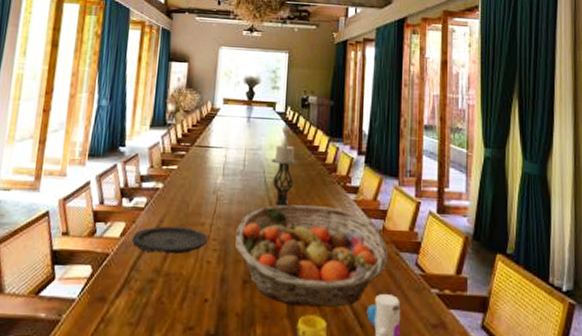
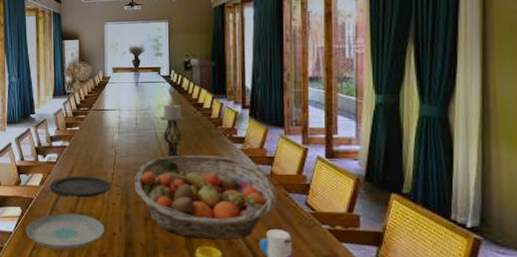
plate: none [93,274,195,322] -> present [25,213,105,250]

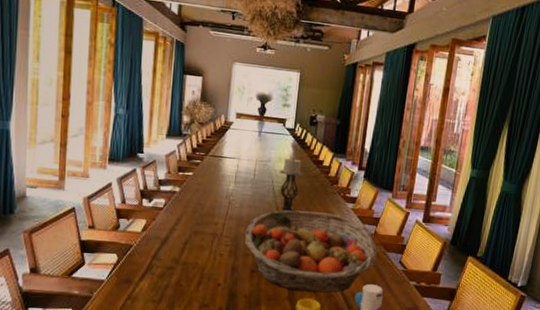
plate: present [25,213,105,250] -> none [120,262,209,300]
plate: present [50,176,111,198] -> none [153,223,221,248]

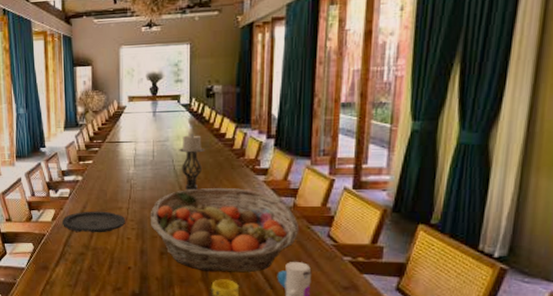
plate: none [153,223,221,248] -> present [62,211,126,233]

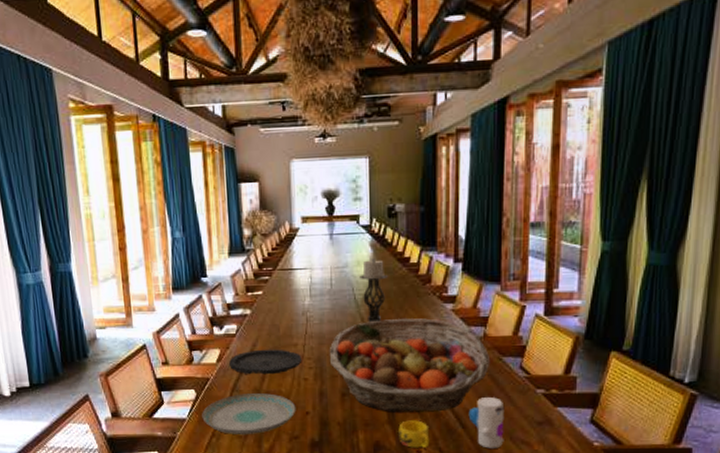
plate: none [38,249,120,284] -> present [202,393,296,434]

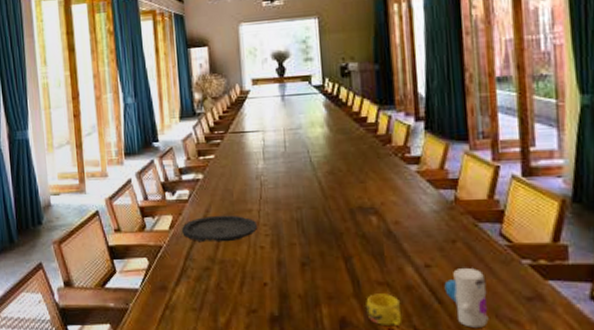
plate: present [202,393,296,434] -> none [155,262,253,307]
fruit basket: present [329,318,491,413] -> none [285,181,465,285]
candle holder: present [359,258,389,323] -> none [314,119,346,187]

